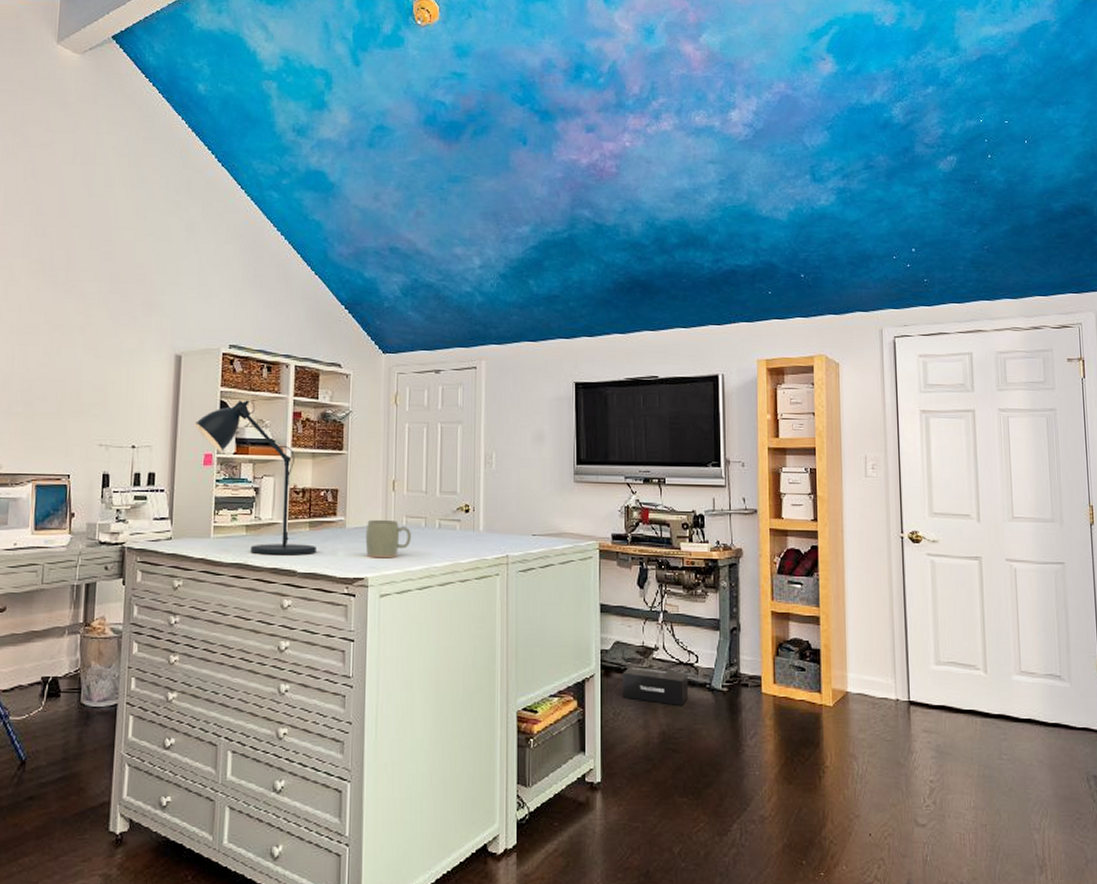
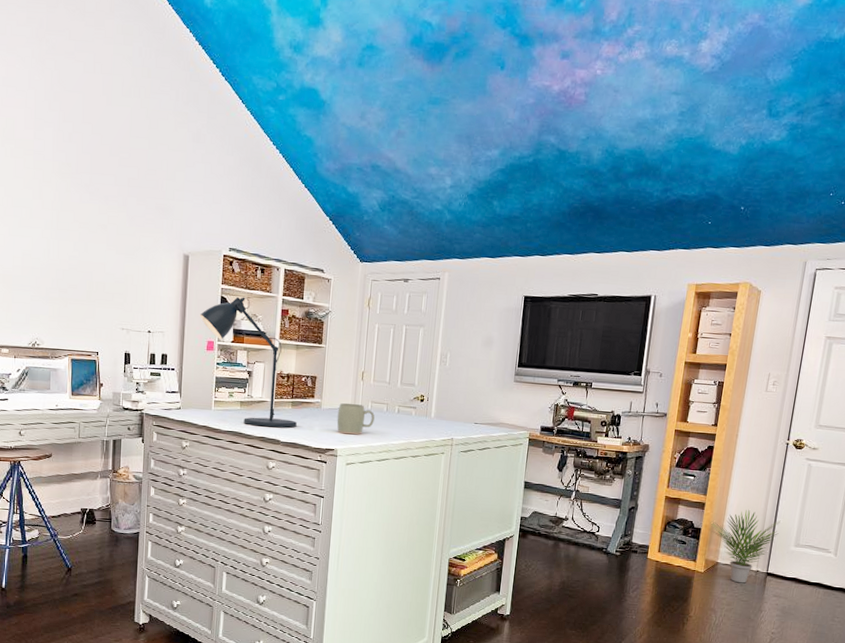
box: present [622,667,688,707] -> none [534,531,589,565]
potted plant: none [830,622,913,717] -> present [710,510,781,584]

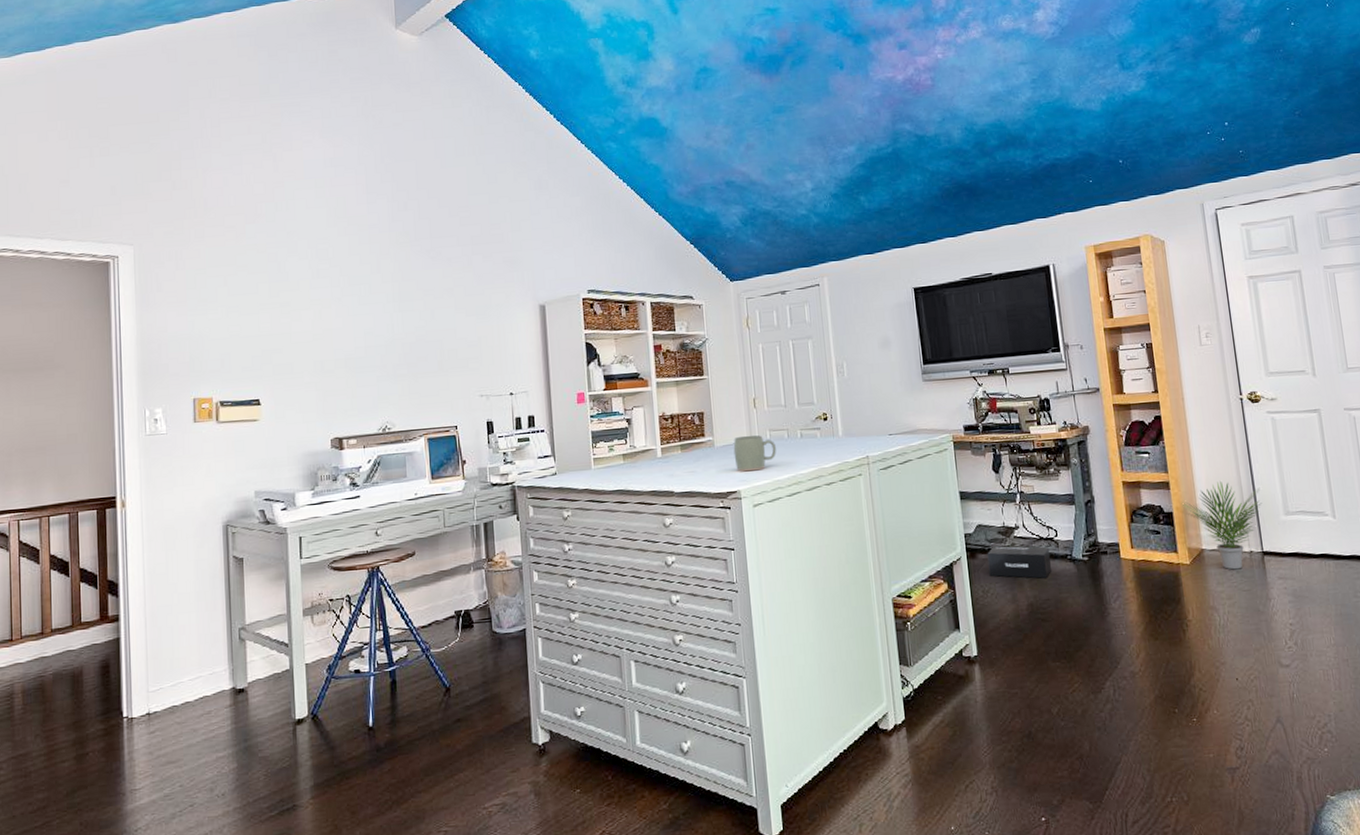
desk lamp: present [199,297,297,428] -> none [564,339,690,480]
box: none [534,531,589,565] -> present [987,546,1051,579]

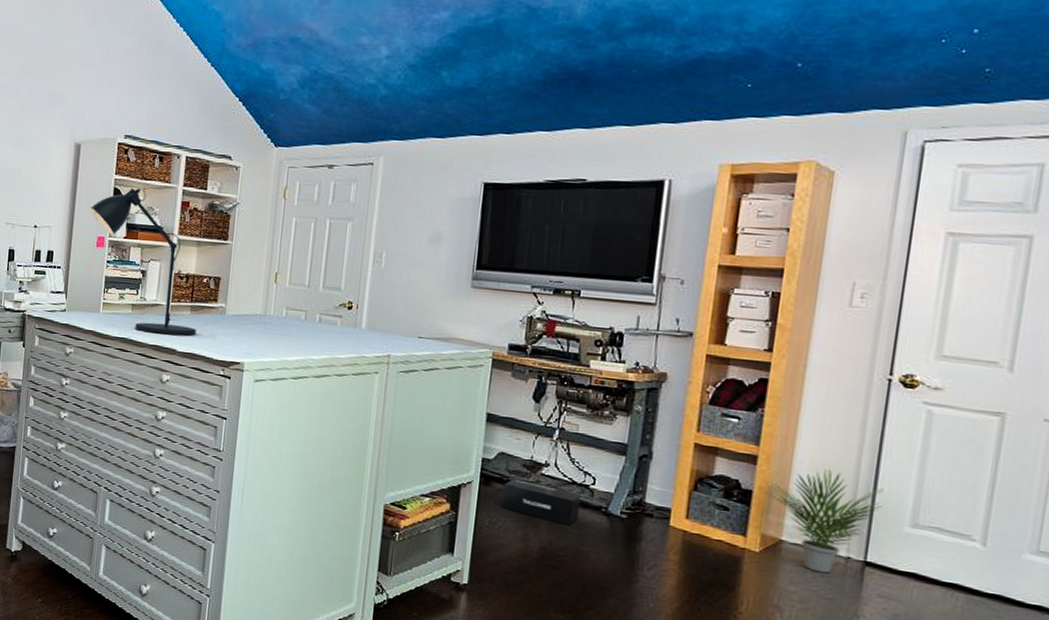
desk lamp: none [564,339,690,480] -> present [89,188,196,336]
mug: present [733,435,776,472] -> none [243,309,290,346]

